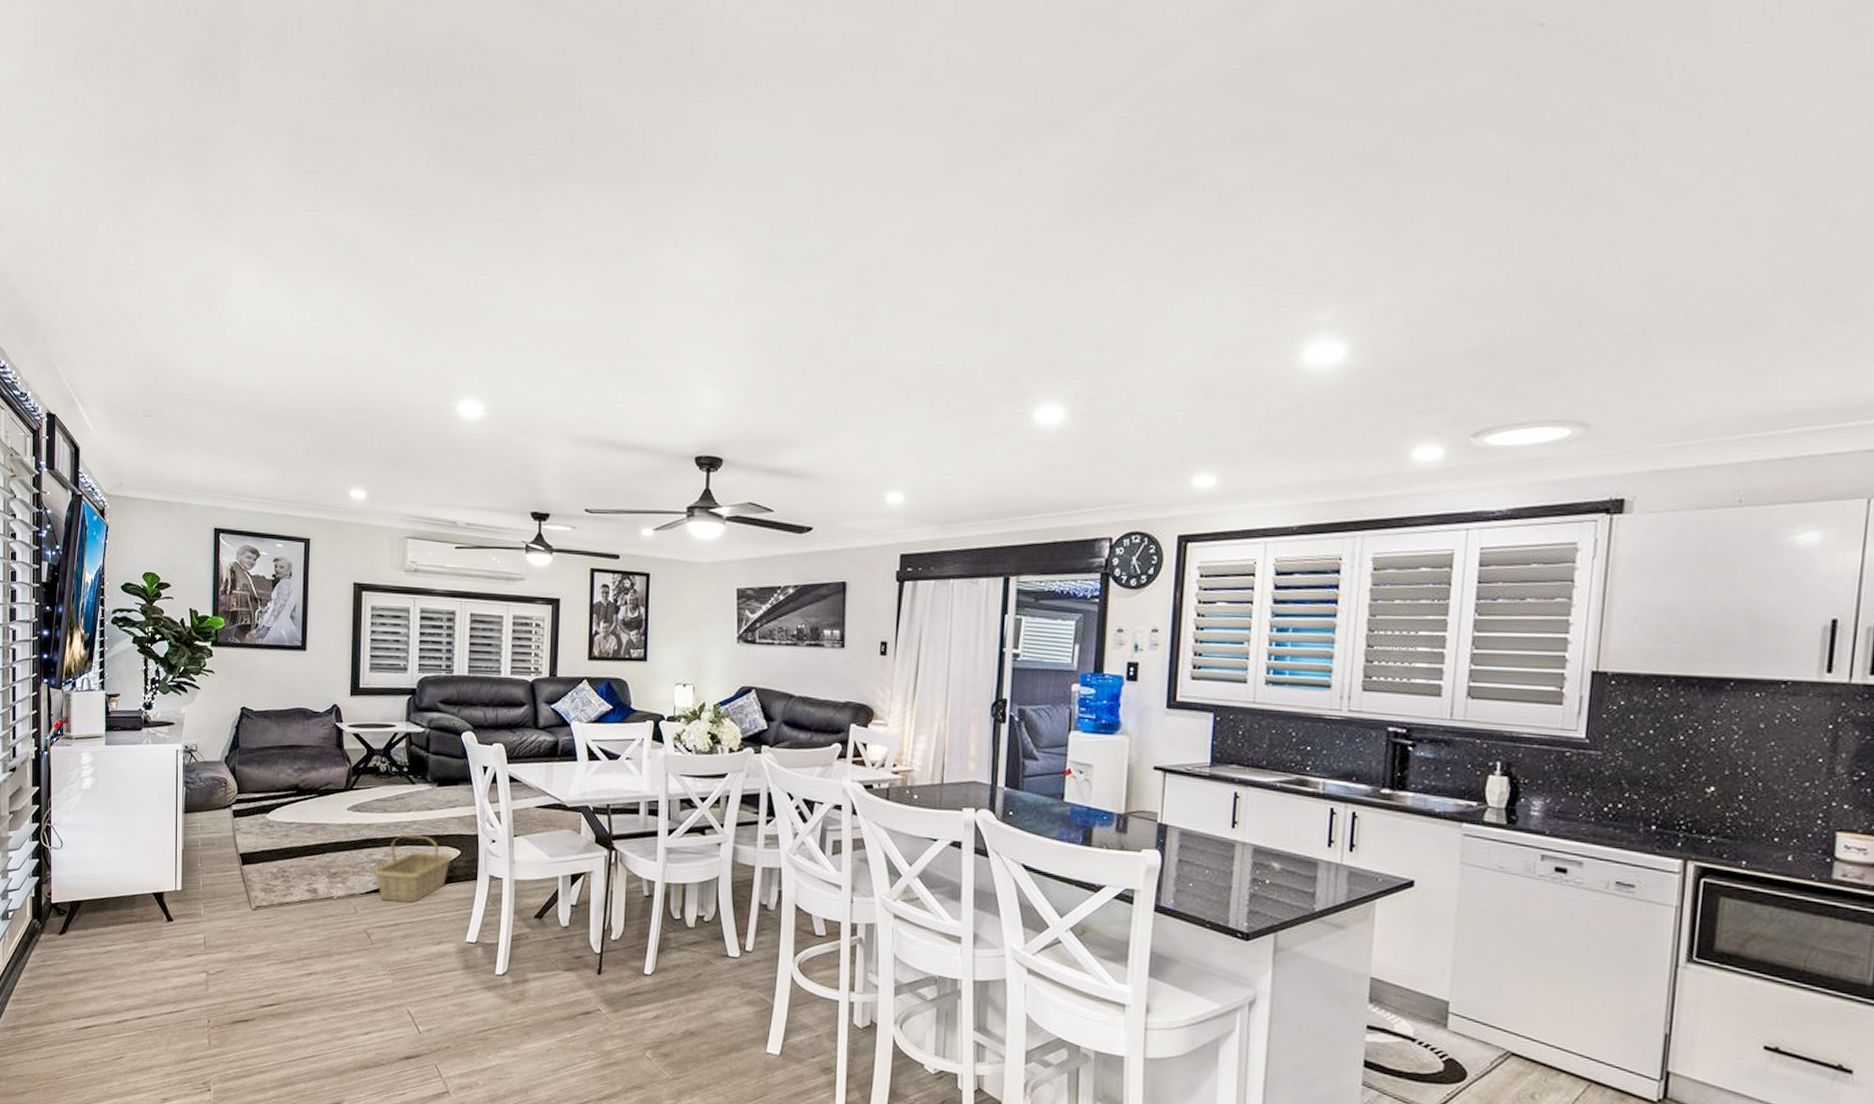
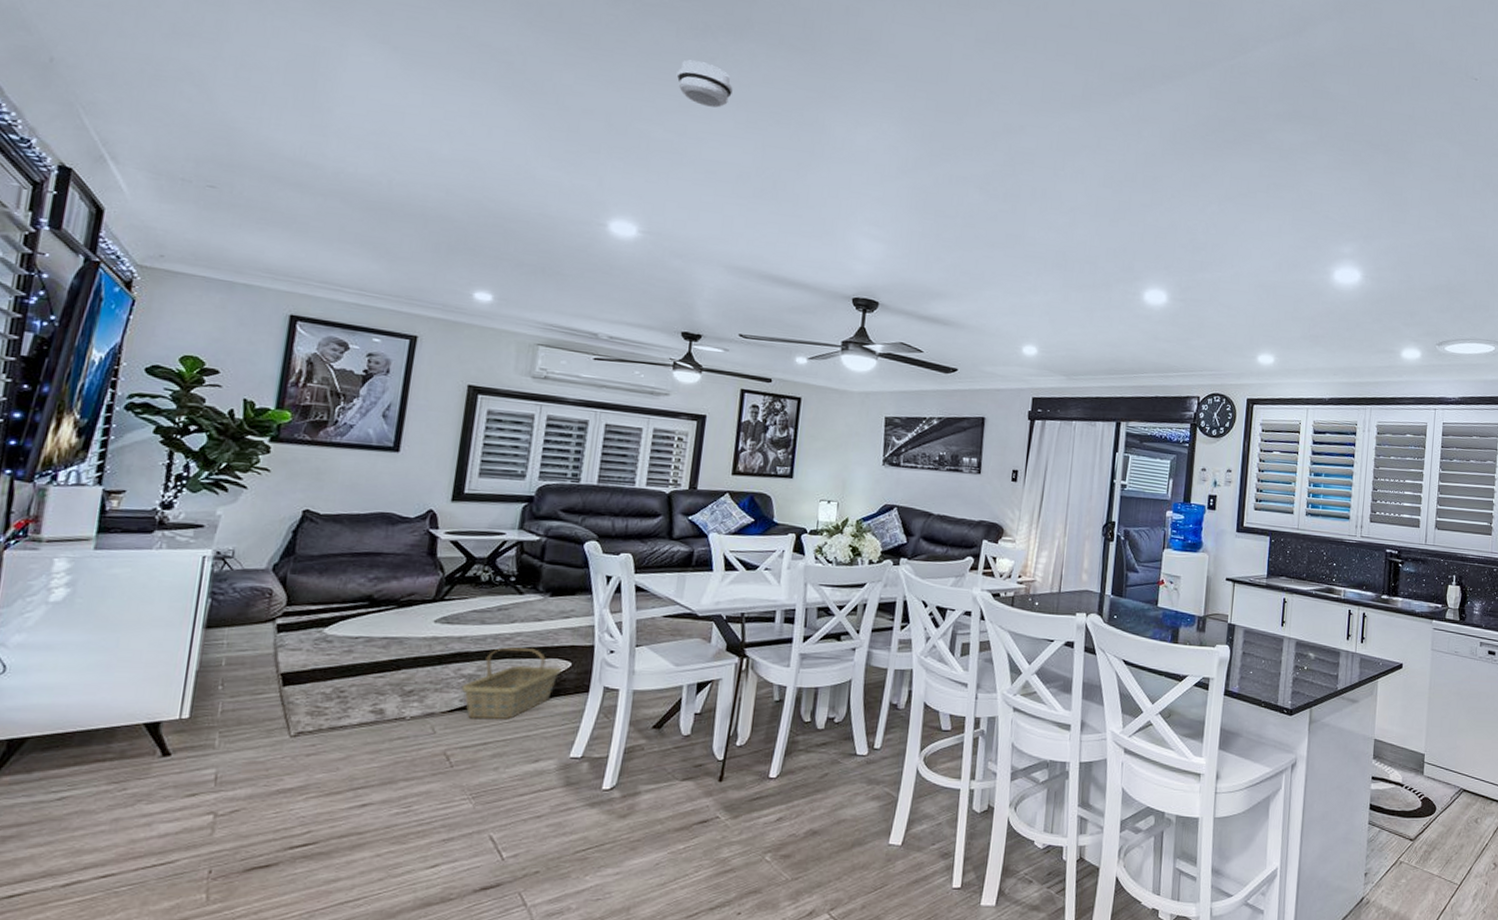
smoke detector: none [506,214,560,263] -> present [676,60,733,108]

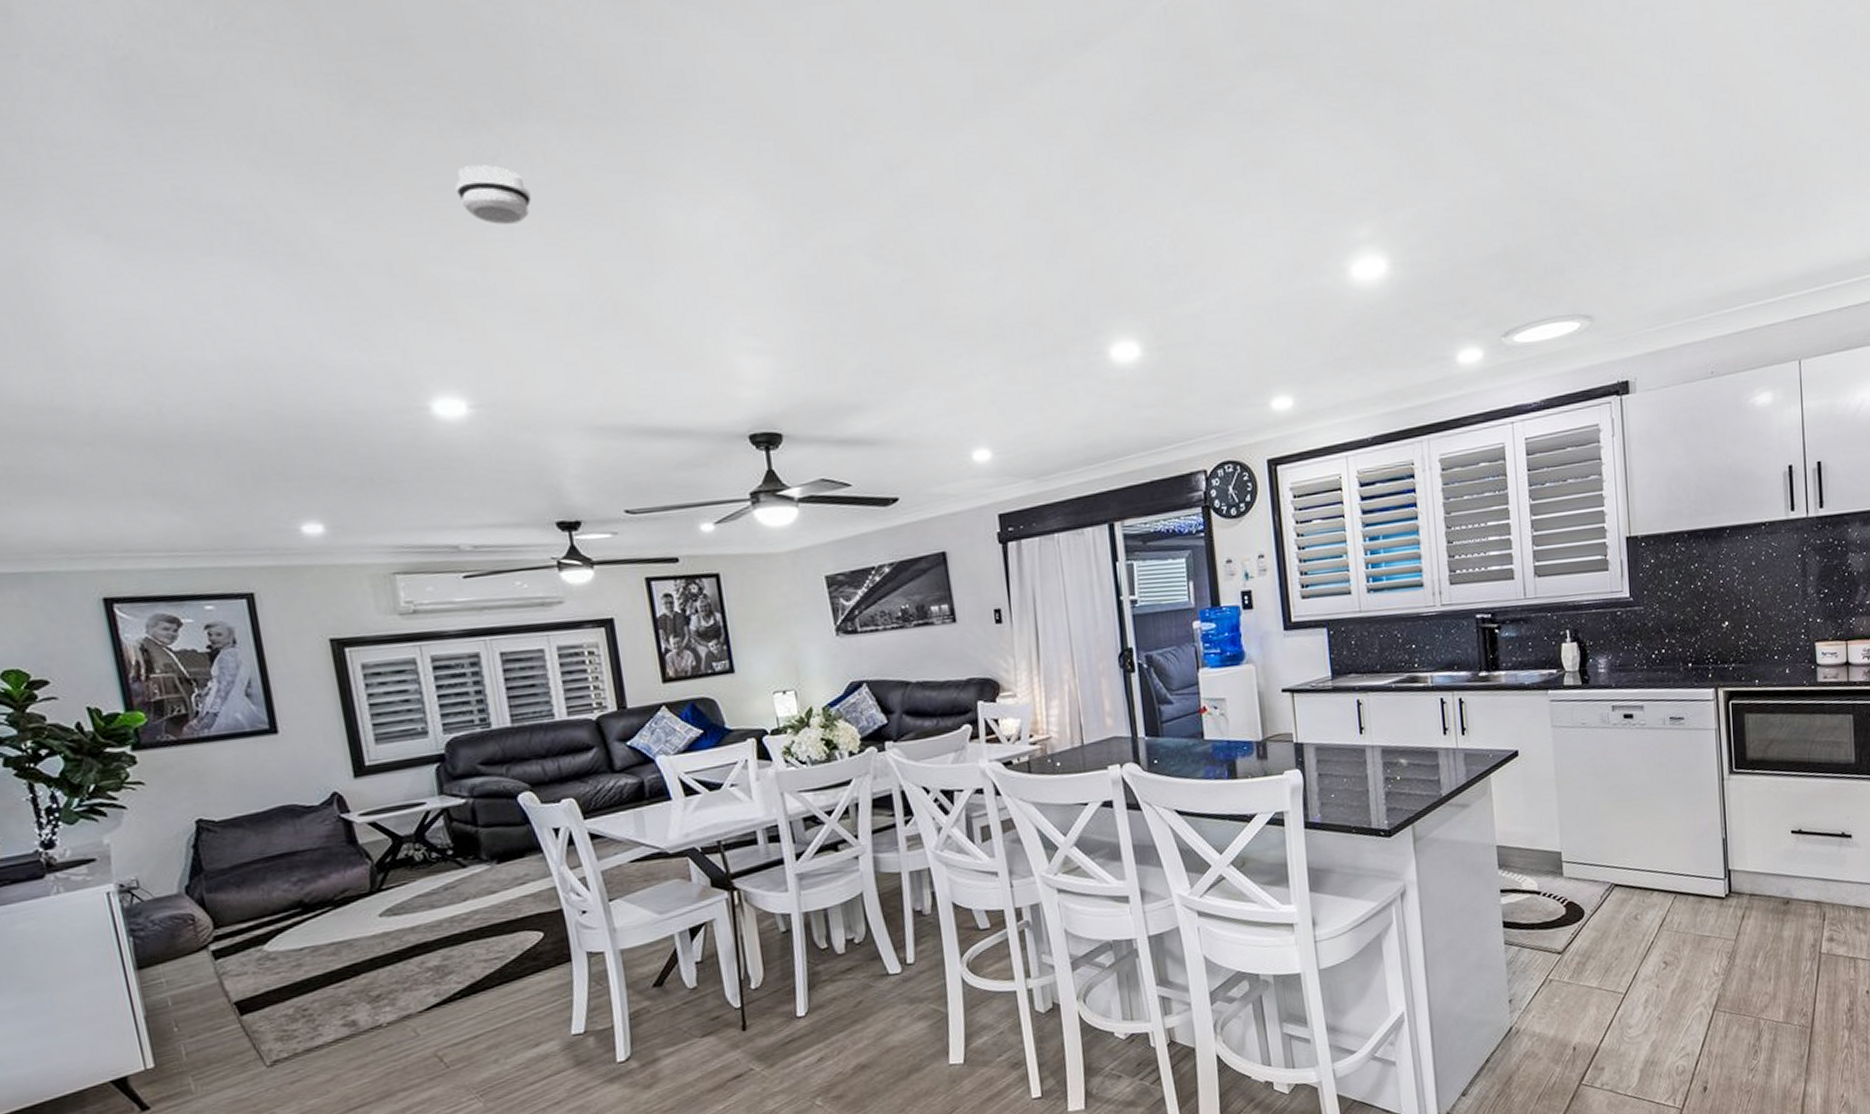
basket: present [461,646,561,720] -> none [431,925,535,1014]

